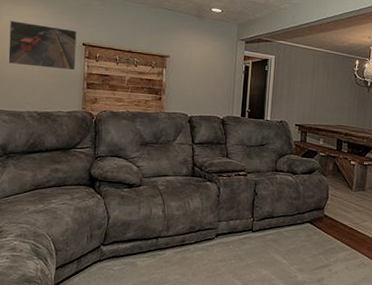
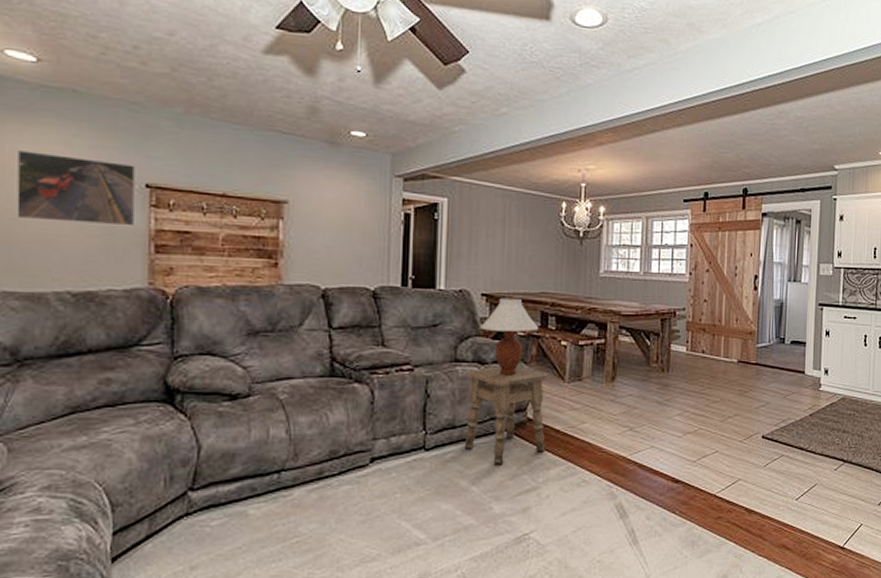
side table: none [279,176,340,247] -> present [464,365,548,466]
table lamp: none [294,127,335,184] -> present [480,296,539,376]

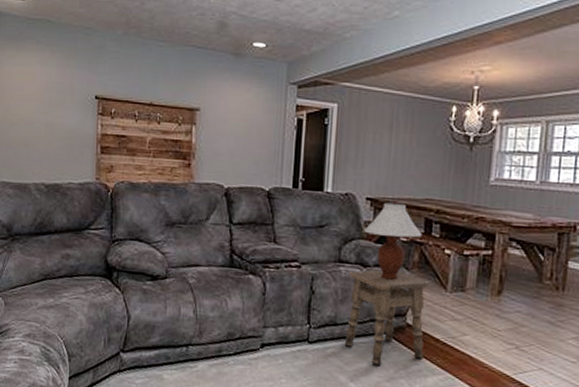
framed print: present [16,149,137,227] -> none [11,70,89,131]

